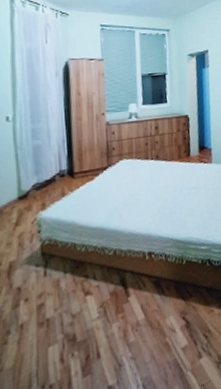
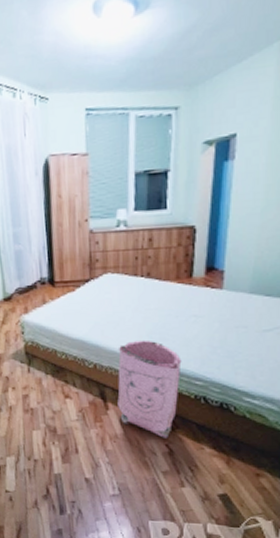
bag: none [135,216,189,312] -> present [117,340,182,438]

